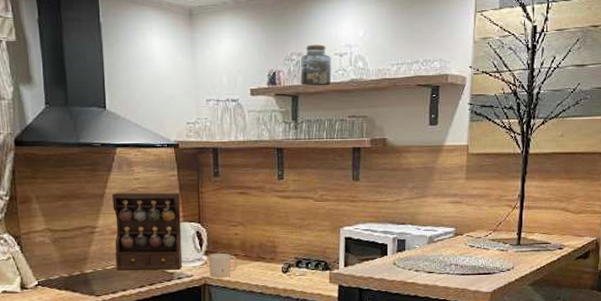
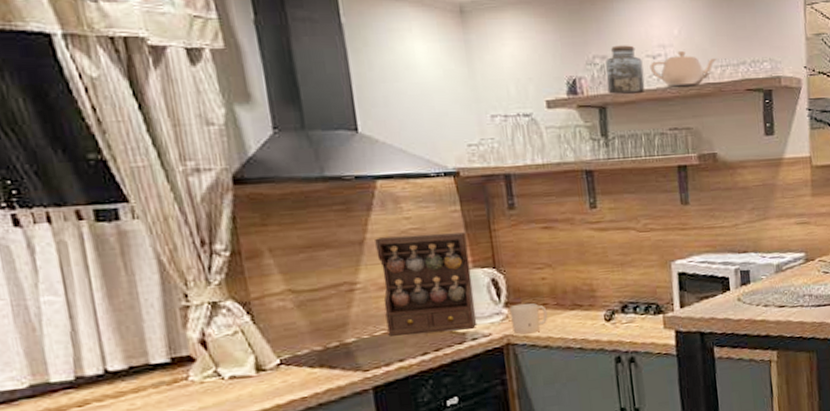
teapot: none [337,50,395,82] -> present [650,50,718,89]

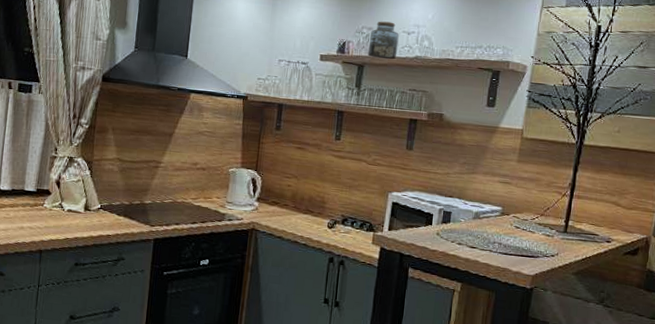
spice rack: present [375,232,477,336] -> none [173,133,242,212]
mug: present [510,303,548,335] -> none [258,200,287,225]
teapot: present [650,50,718,89] -> none [404,31,460,61]

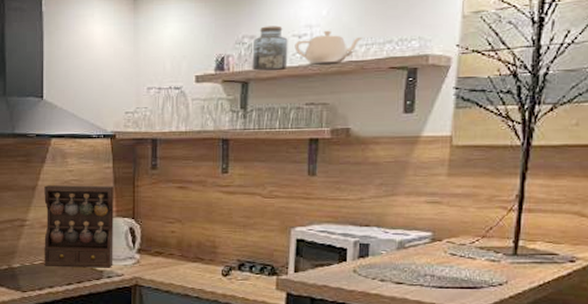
spice rack: none [173,133,242,212] -> present [44,185,114,268]
teapot: none [404,31,460,61] -> present [295,30,364,66]

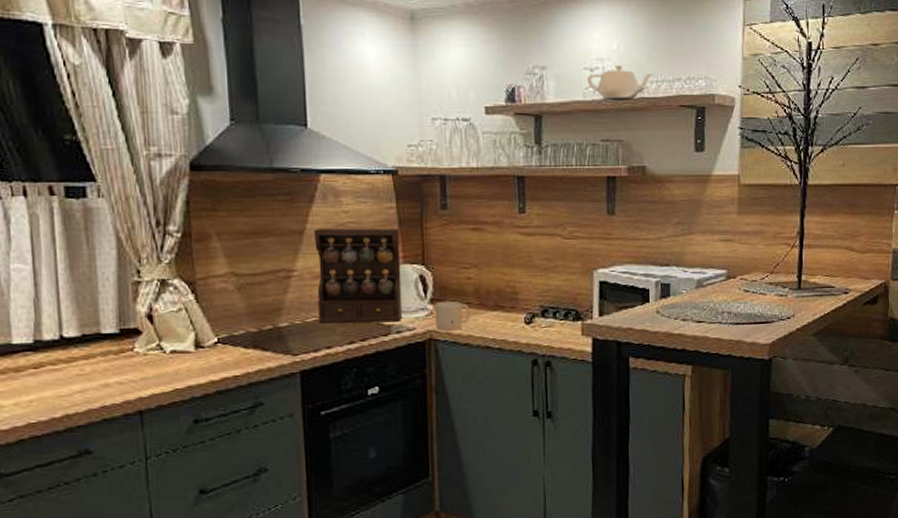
mug: none [141,251,173,278] -> present [435,300,471,331]
jar: present [252,26,288,72] -> none [543,57,581,105]

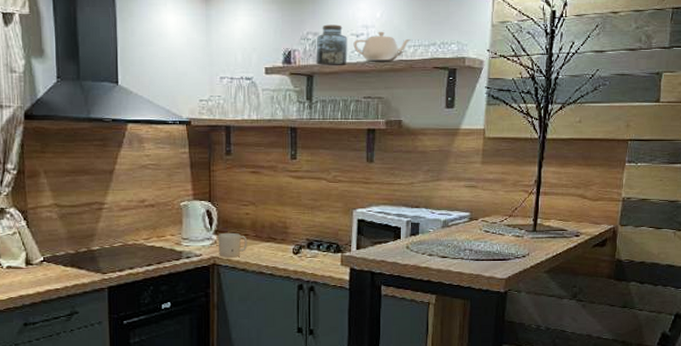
spice rack: present [314,228,403,324] -> none [122,169,192,249]
jar: none [543,57,581,105] -> present [316,24,347,66]

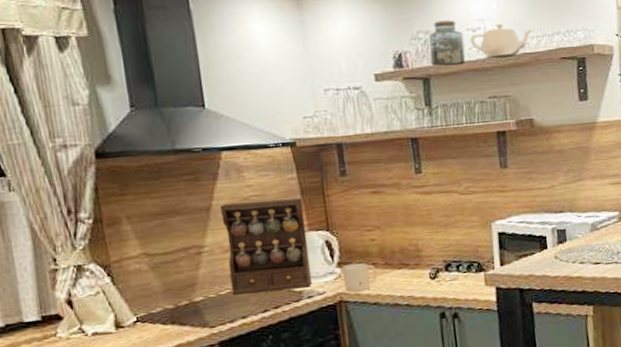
spice rack: none [122,169,192,249] -> present [220,198,313,295]

